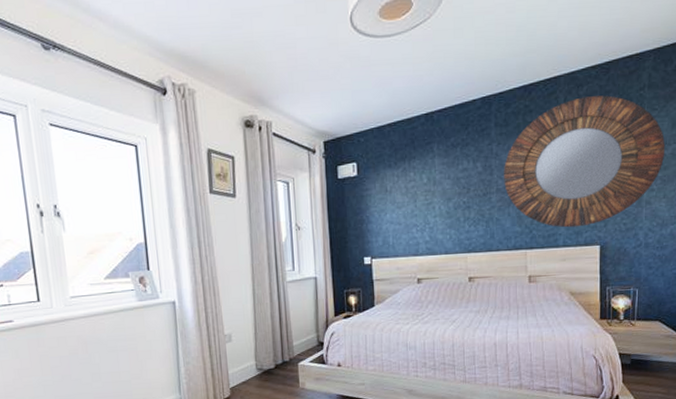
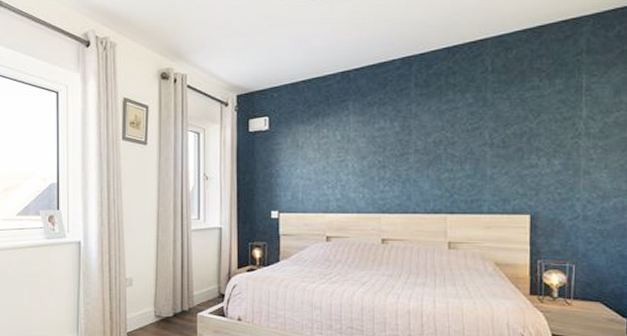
home mirror: present [504,95,666,228] -> none [423,59,607,194]

